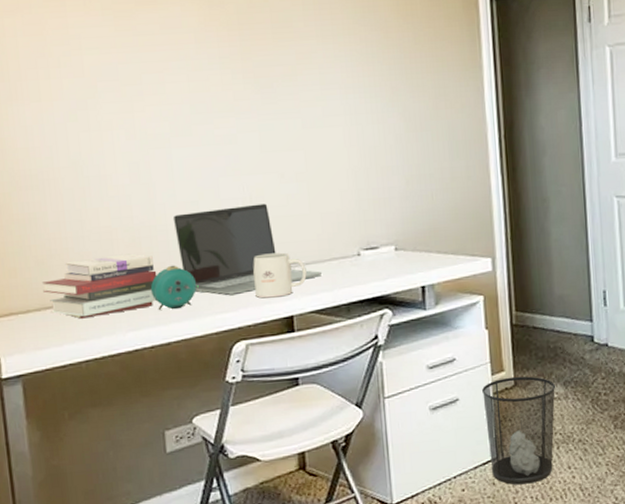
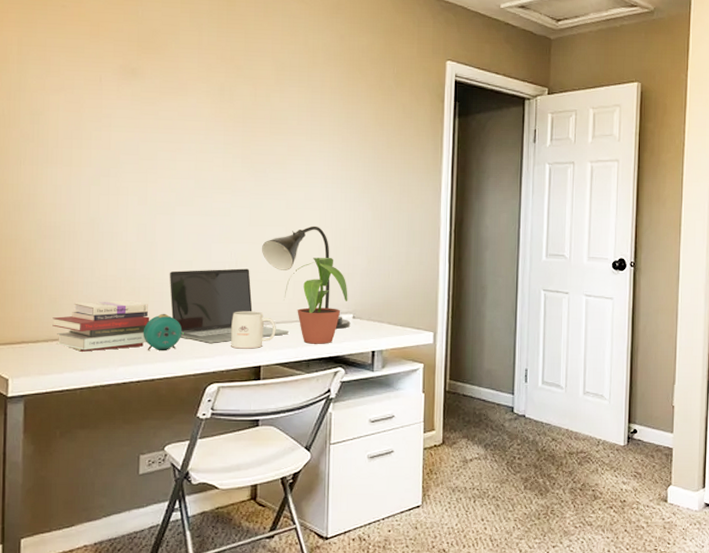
desk lamp: none [279,145,393,265] -> present [262,225,351,329]
potted plant: none [312,182,387,285] -> present [285,258,348,344]
waste bin: present [482,376,556,485] -> none [414,436,478,531]

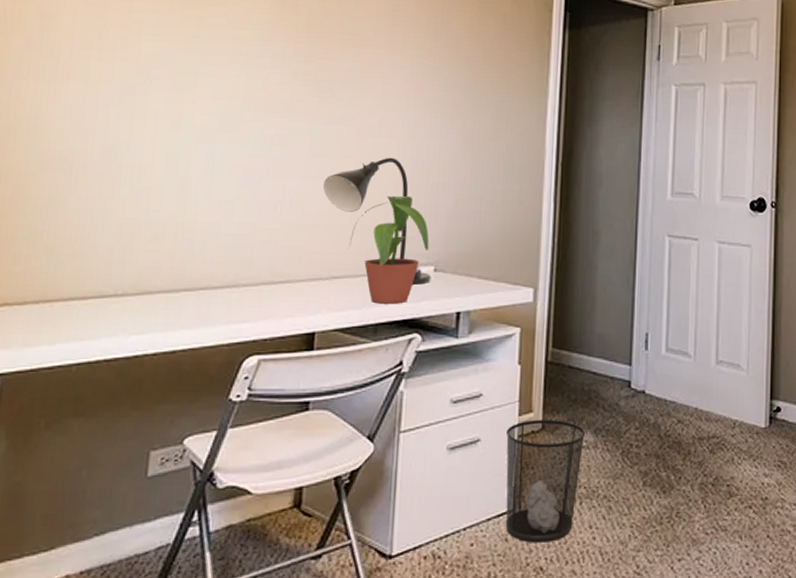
books: present [52,300,150,352] -> none [46,249,176,316]
alarm clock: present [143,313,183,351] -> none [164,266,217,315]
laptop: present [169,268,289,344] -> none [203,209,353,305]
mug: present [230,311,276,350] -> none [278,263,337,312]
waste bin: none [414,436,478,531] -> present [505,419,586,543]

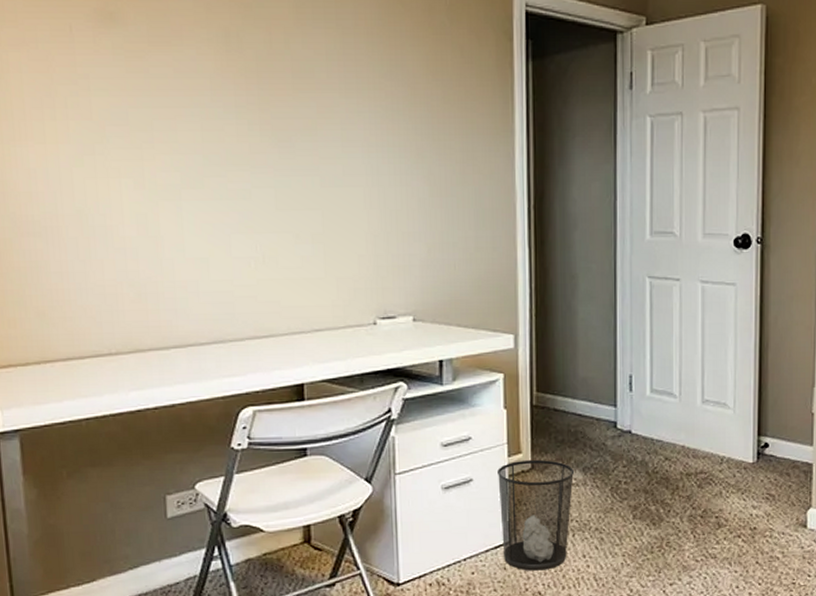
desk lamp: present [323,157,431,285] -> none [294,207,411,335]
potted plant: present [350,196,429,304] -> none [327,247,406,355]

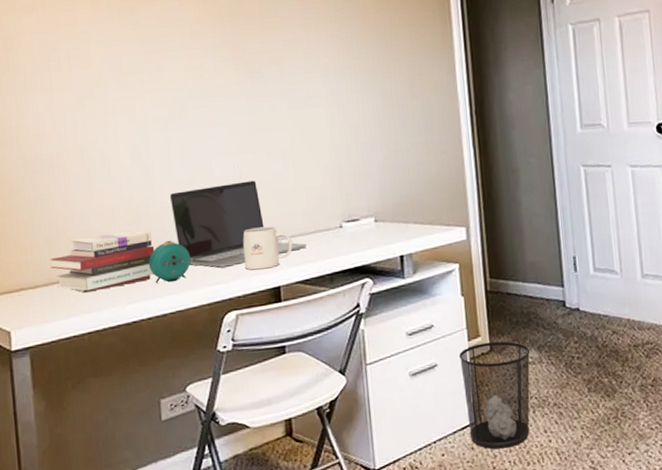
books: none [43,309,163,375] -> present [50,230,155,293]
alarm clock: none [155,324,204,371] -> present [148,240,191,283]
laptop: none [181,264,335,359] -> present [169,180,306,269]
mug: none [262,317,320,365] -> present [242,226,293,271]

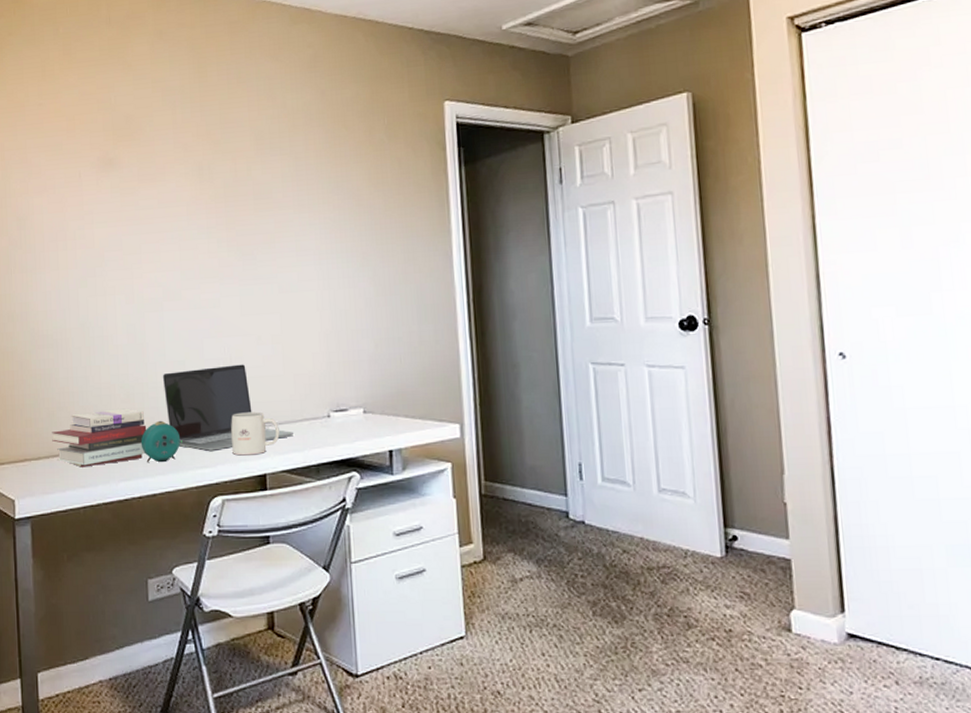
waste bin: present [459,341,531,449] -> none [450,550,528,668]

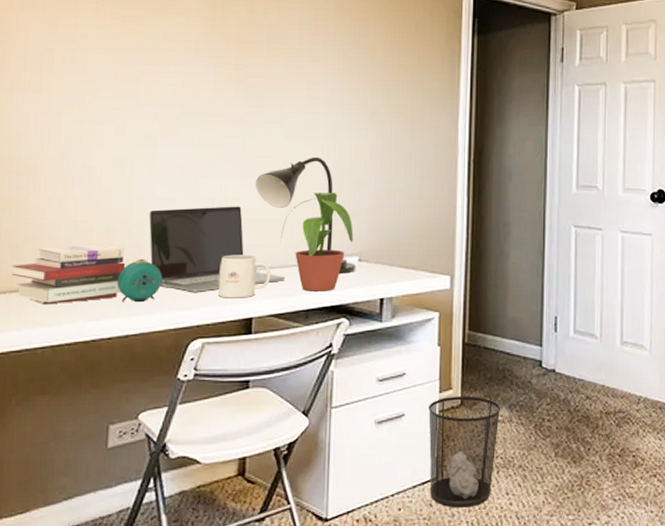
desk lamp: none [256,309,362,427] -> present [256,156,356,274]
potted plant: none [285,345,356,446] -> present [281,193,354,291]
waste bin: none [450,550,528,668] -> present [429,395,501,508]

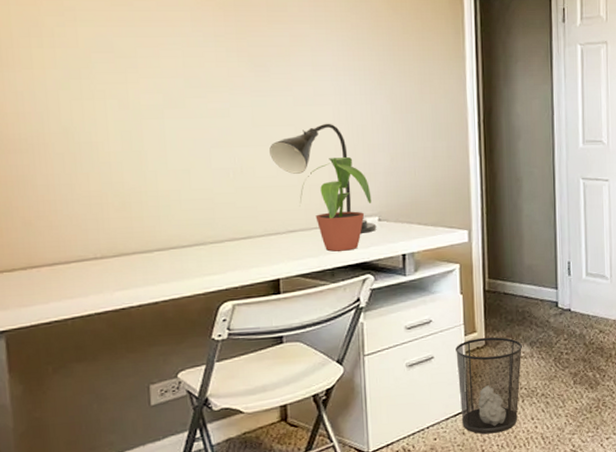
books: present [12,244,126,305] -> none [29,217,147,278]
alarm clock: present [116,258,163,303] -> none [139,229,186,271]
laptop: present [148,206,285,293] -> none [163,174,308,259]
mug: present [218,254,271,300] -> none [241,220,294,263]

